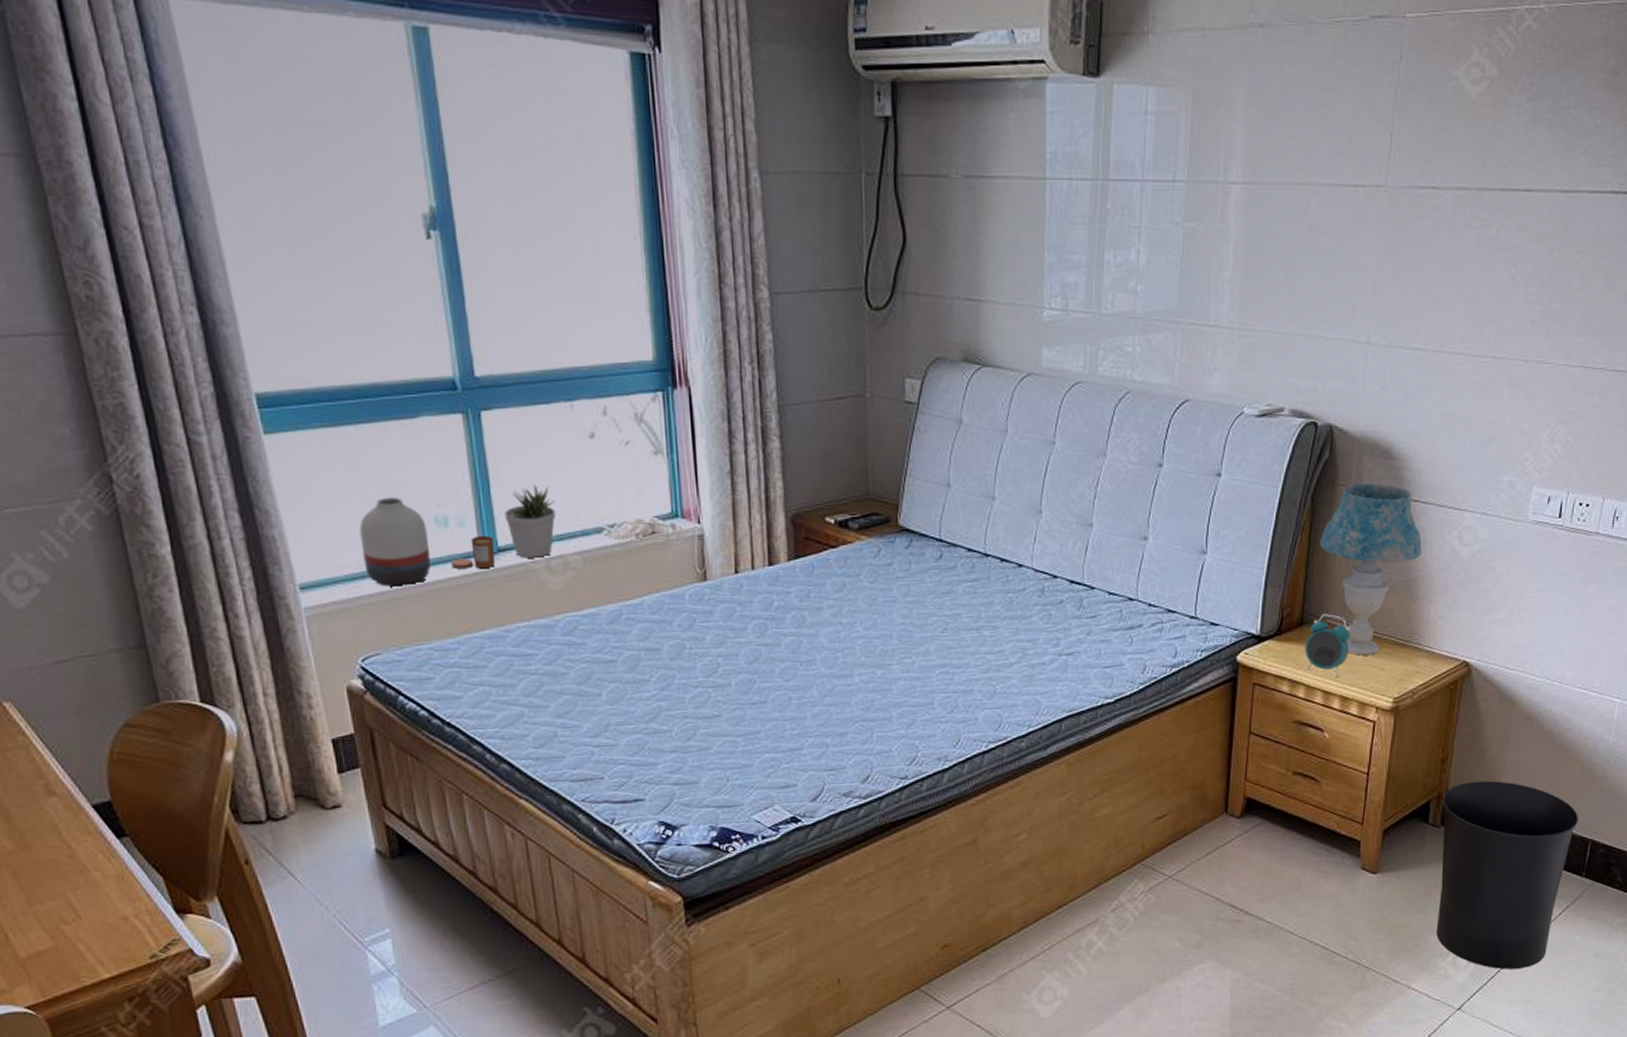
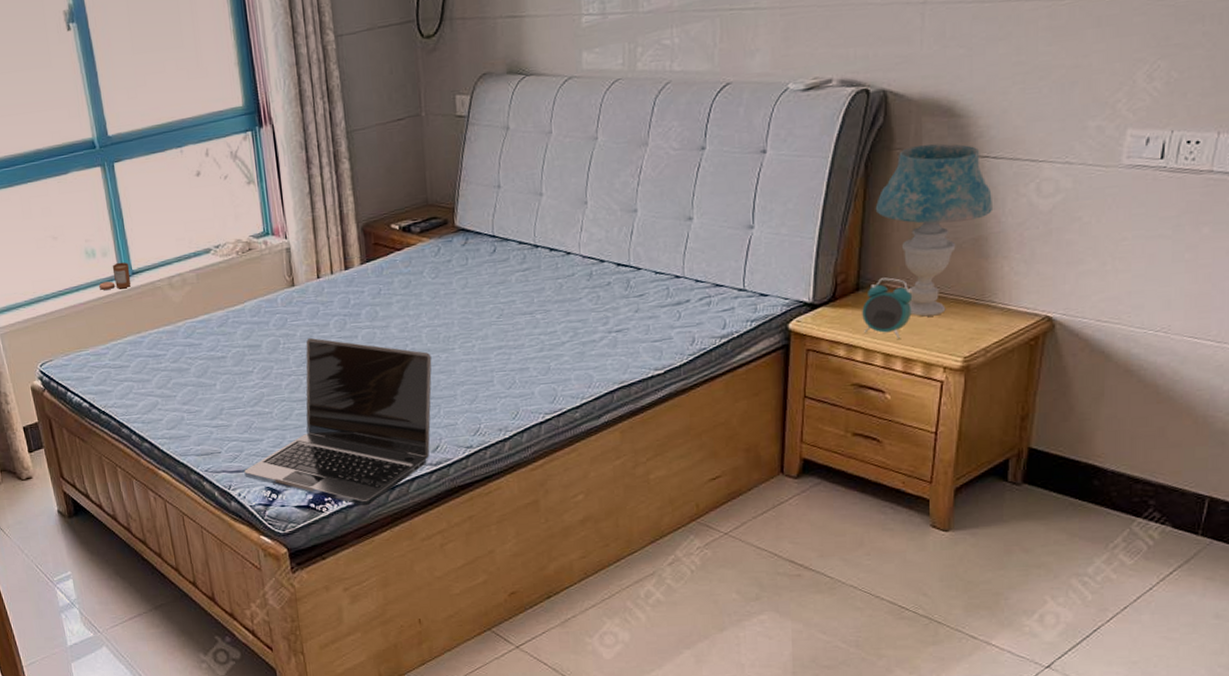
vase: present [359,496,432,587] -> none [32,237,85,308]
potted plant: present [504,485,556,558] -> none [135,218,174,278]
laptop: none [632,642,866,846] -> present [244,337,432,506]
waste bin: present [1436,780,1578,970] -> none [1019,437,1192,629]

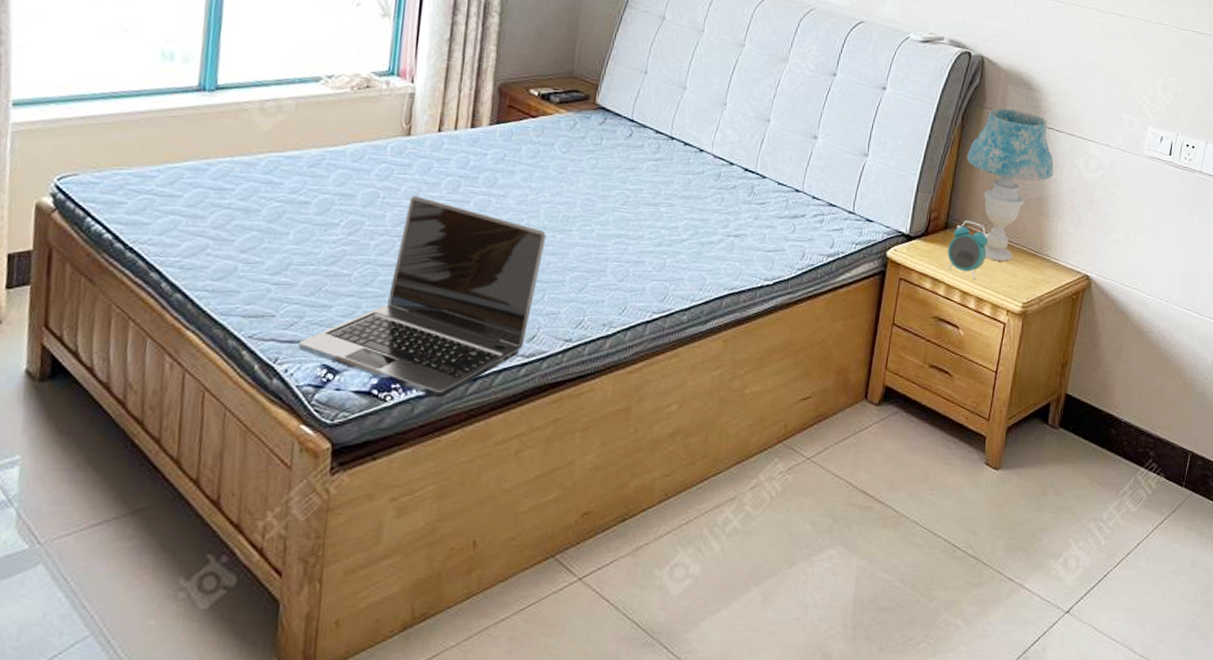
candle: present [98,262,131,290] -> none [167,72,215,104]

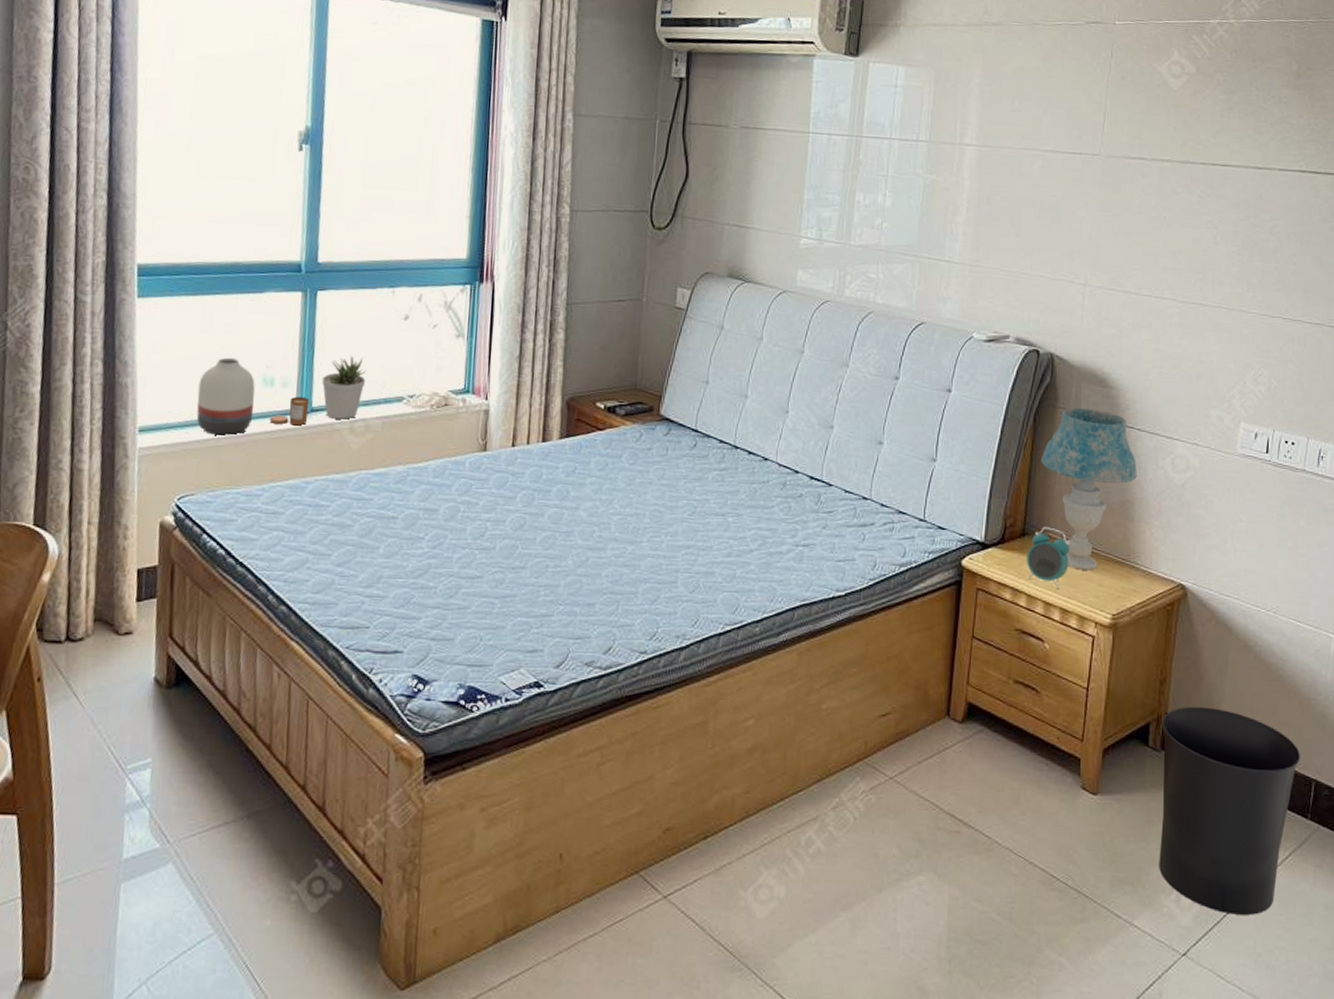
vase: none [82,28,152,113] -> present [196,357,255,436]
candle: none [167,72,215,104] -> present [269,396,310,426]
potted plant: none [229,32,281,99] -> present [321,356,367,420]
laptop: present [298,195,546,398] -> none [391,509,618,709]
waste bin: none [1050,387,1180,574] -> present [1159,706,1300,915]

